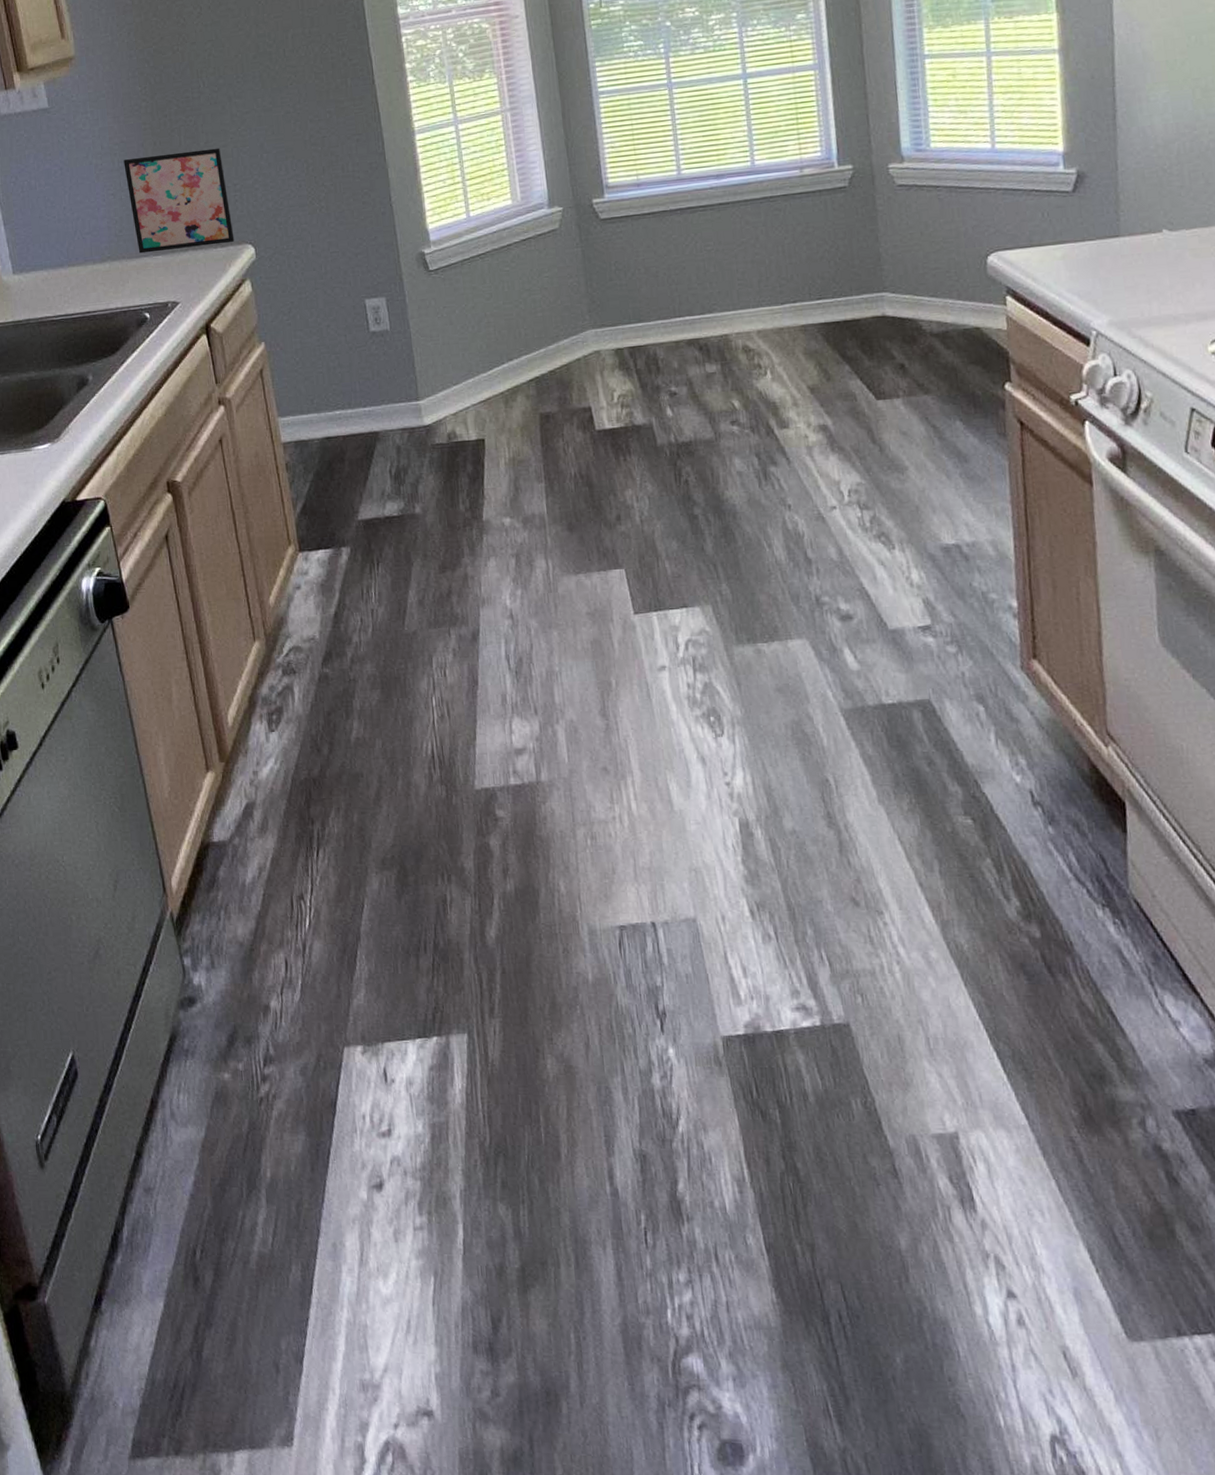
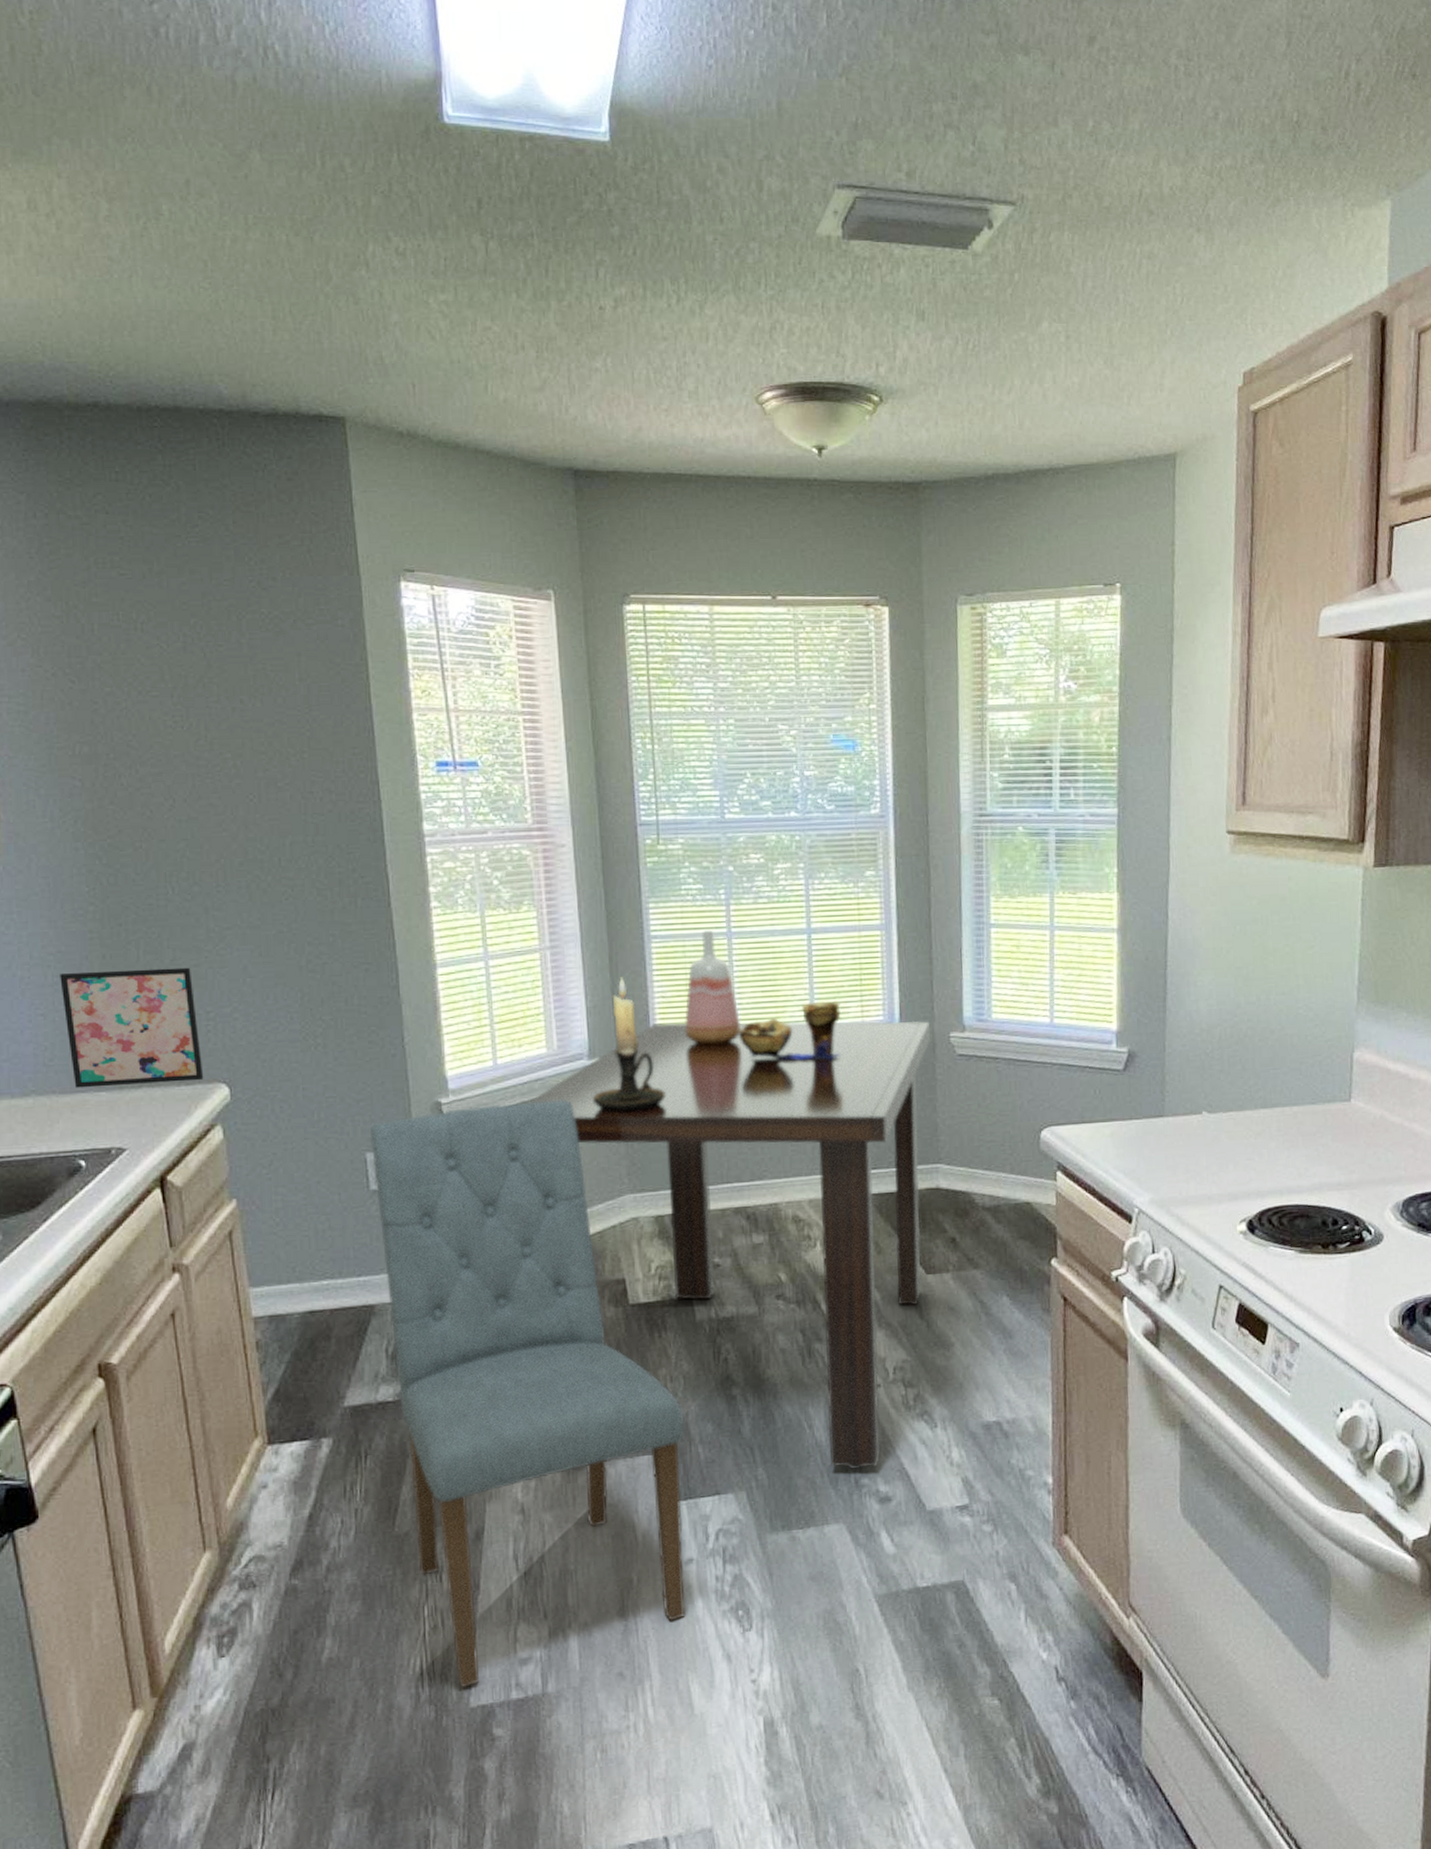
dining chair: none [367,246,660,772] -> present [370,1100,685,1689]
dining table: none [496,154,872,588] -> present [526,1020,931,1470]
candle holder: none [555,131,619,256] -> present [593,977,666,1113]
vase: none [633,82,685,190] -> present [685,930,741,1045]
decorative bowl: none [683,140,781,200] -> present [739,1001,841,1060]

